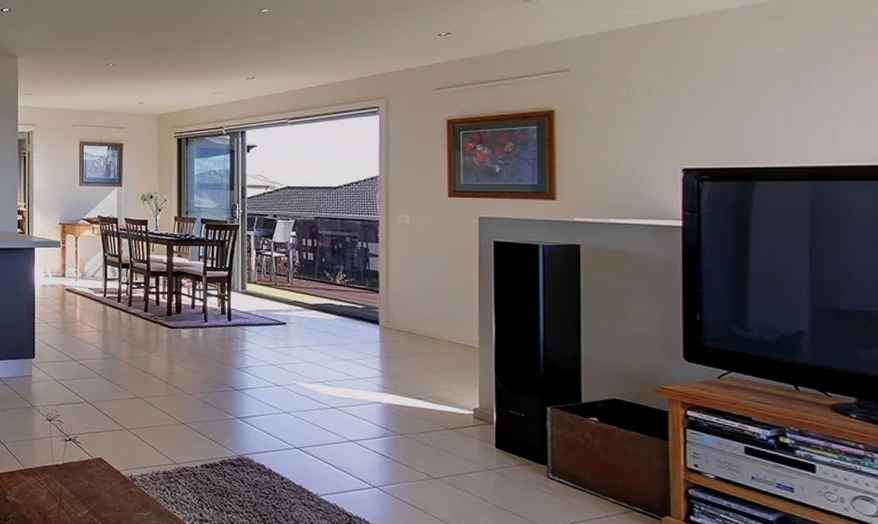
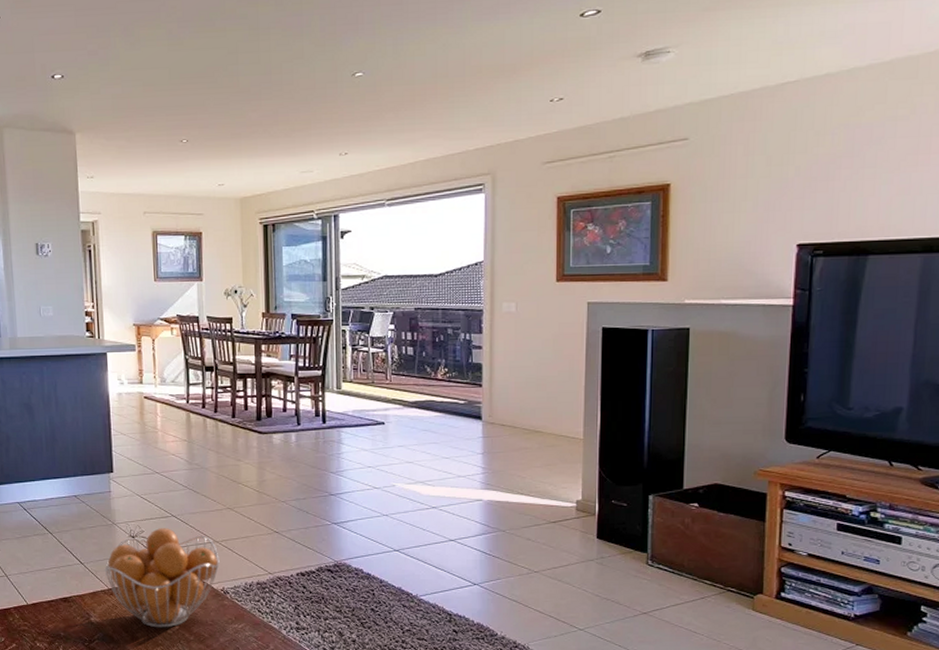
fruit basket: none [22,413,129,511] -> present [104,528,220,628]

